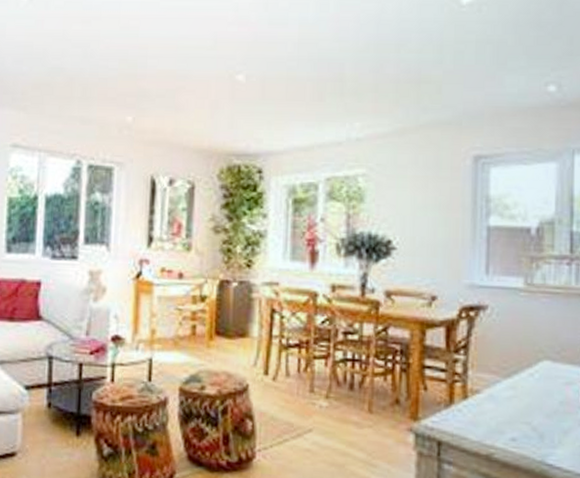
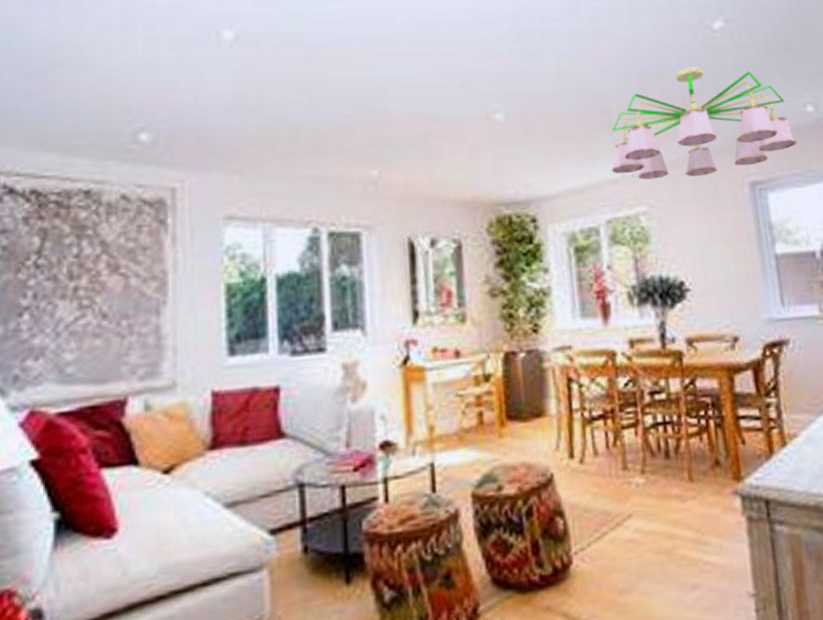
chandelier: none [338,40,532,146] -> present [611,66,797,180]

